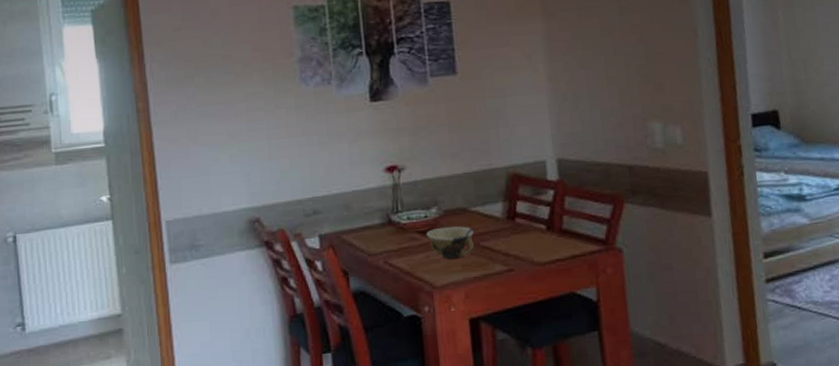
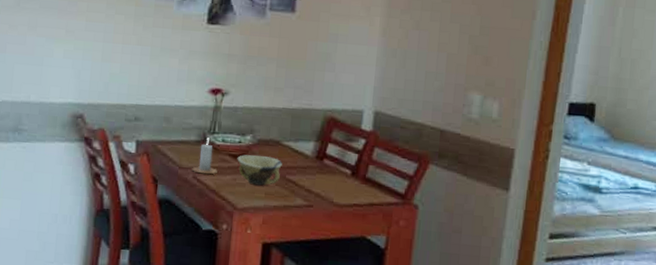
candle: none [381,218,408,258] -> present [192,138,217,175]

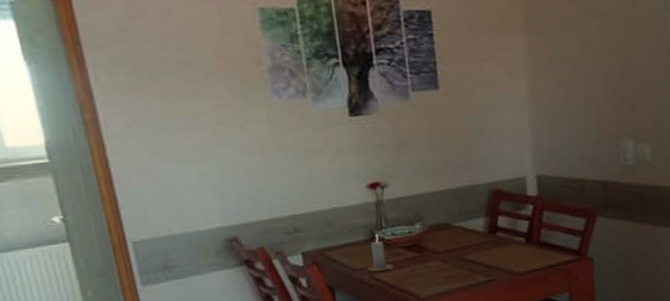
bowl: present [237,155,282,186] -> none [410,241,457,272]

